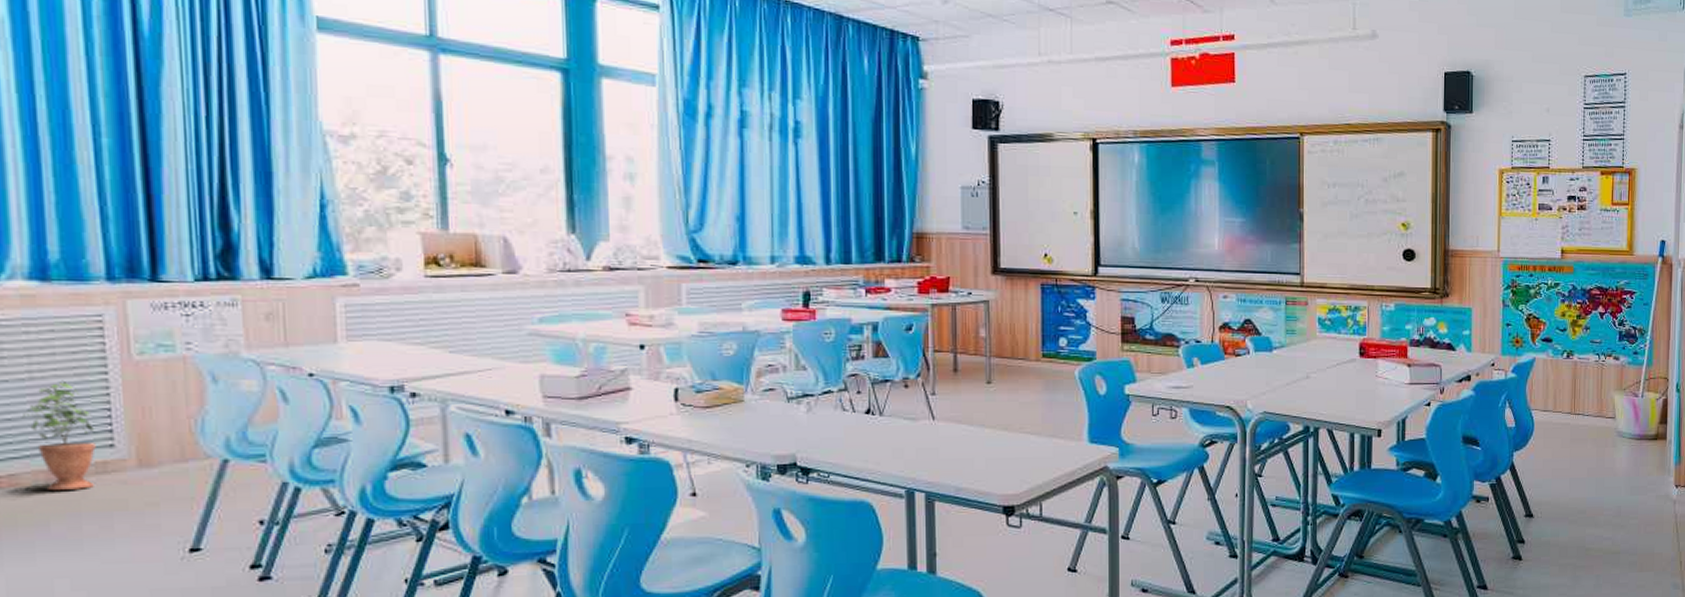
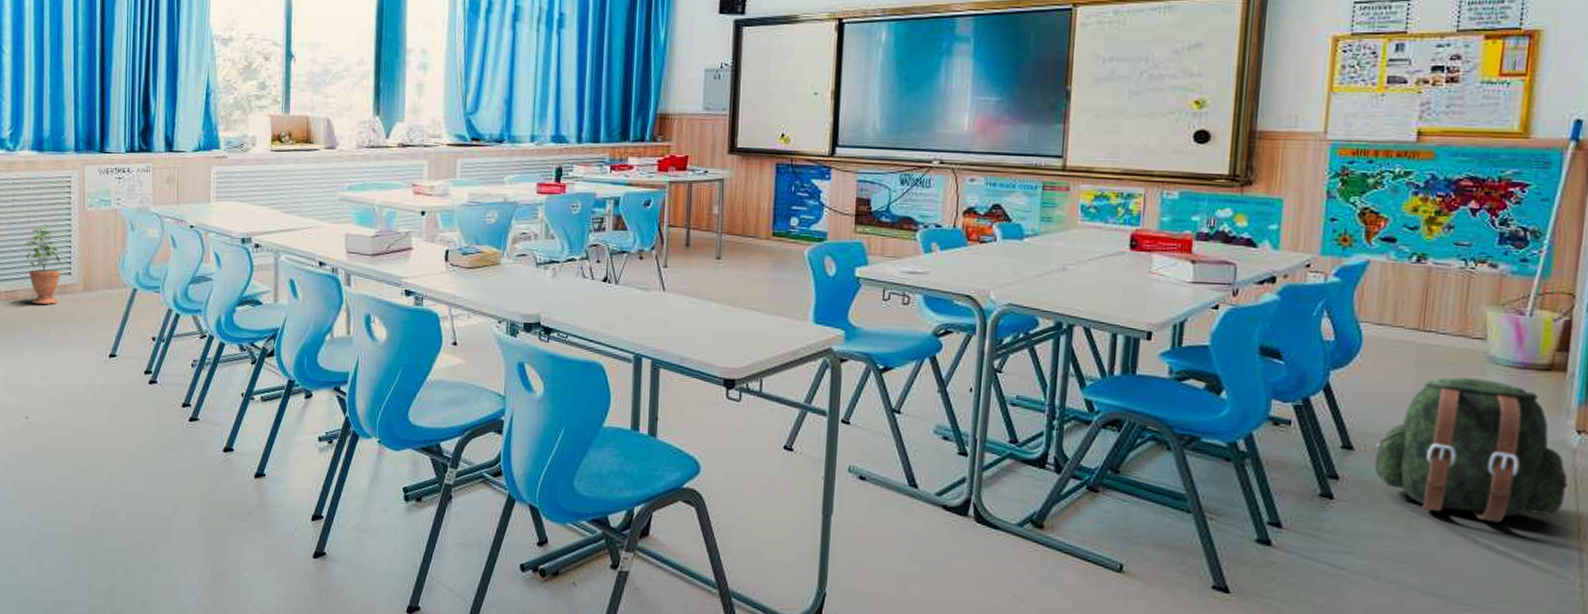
backpack: none [1545,450,1672,565] -> present [1371,377,1568,523]

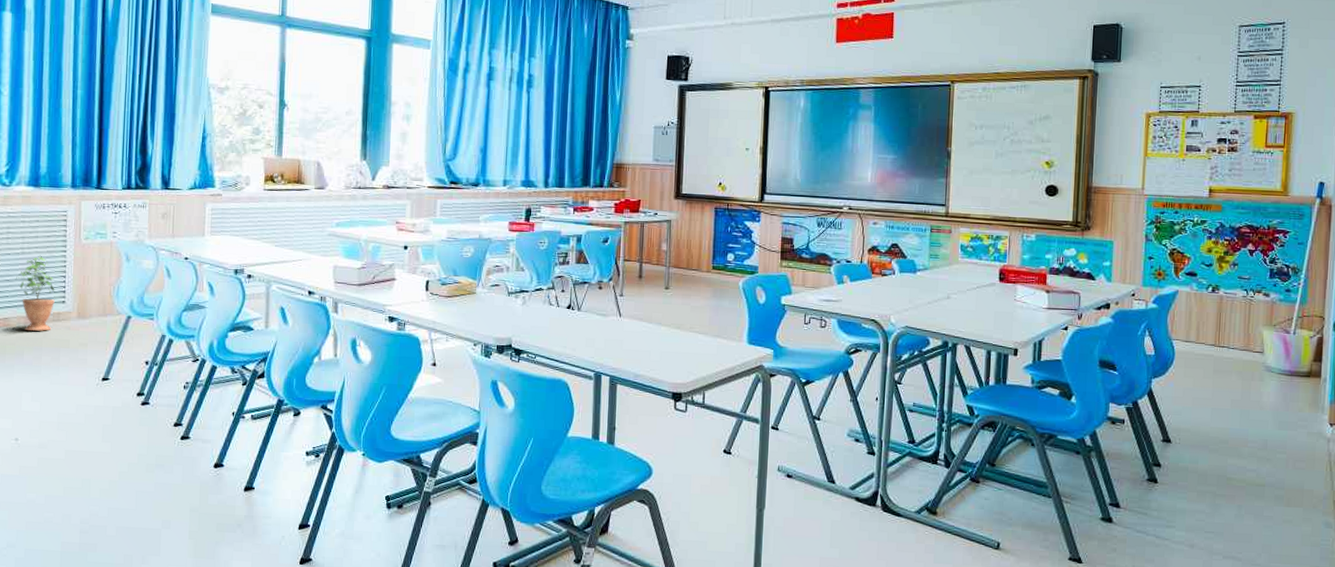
backpack: present [1371,377,1568,523] -> none [1184,383,1325,498]

